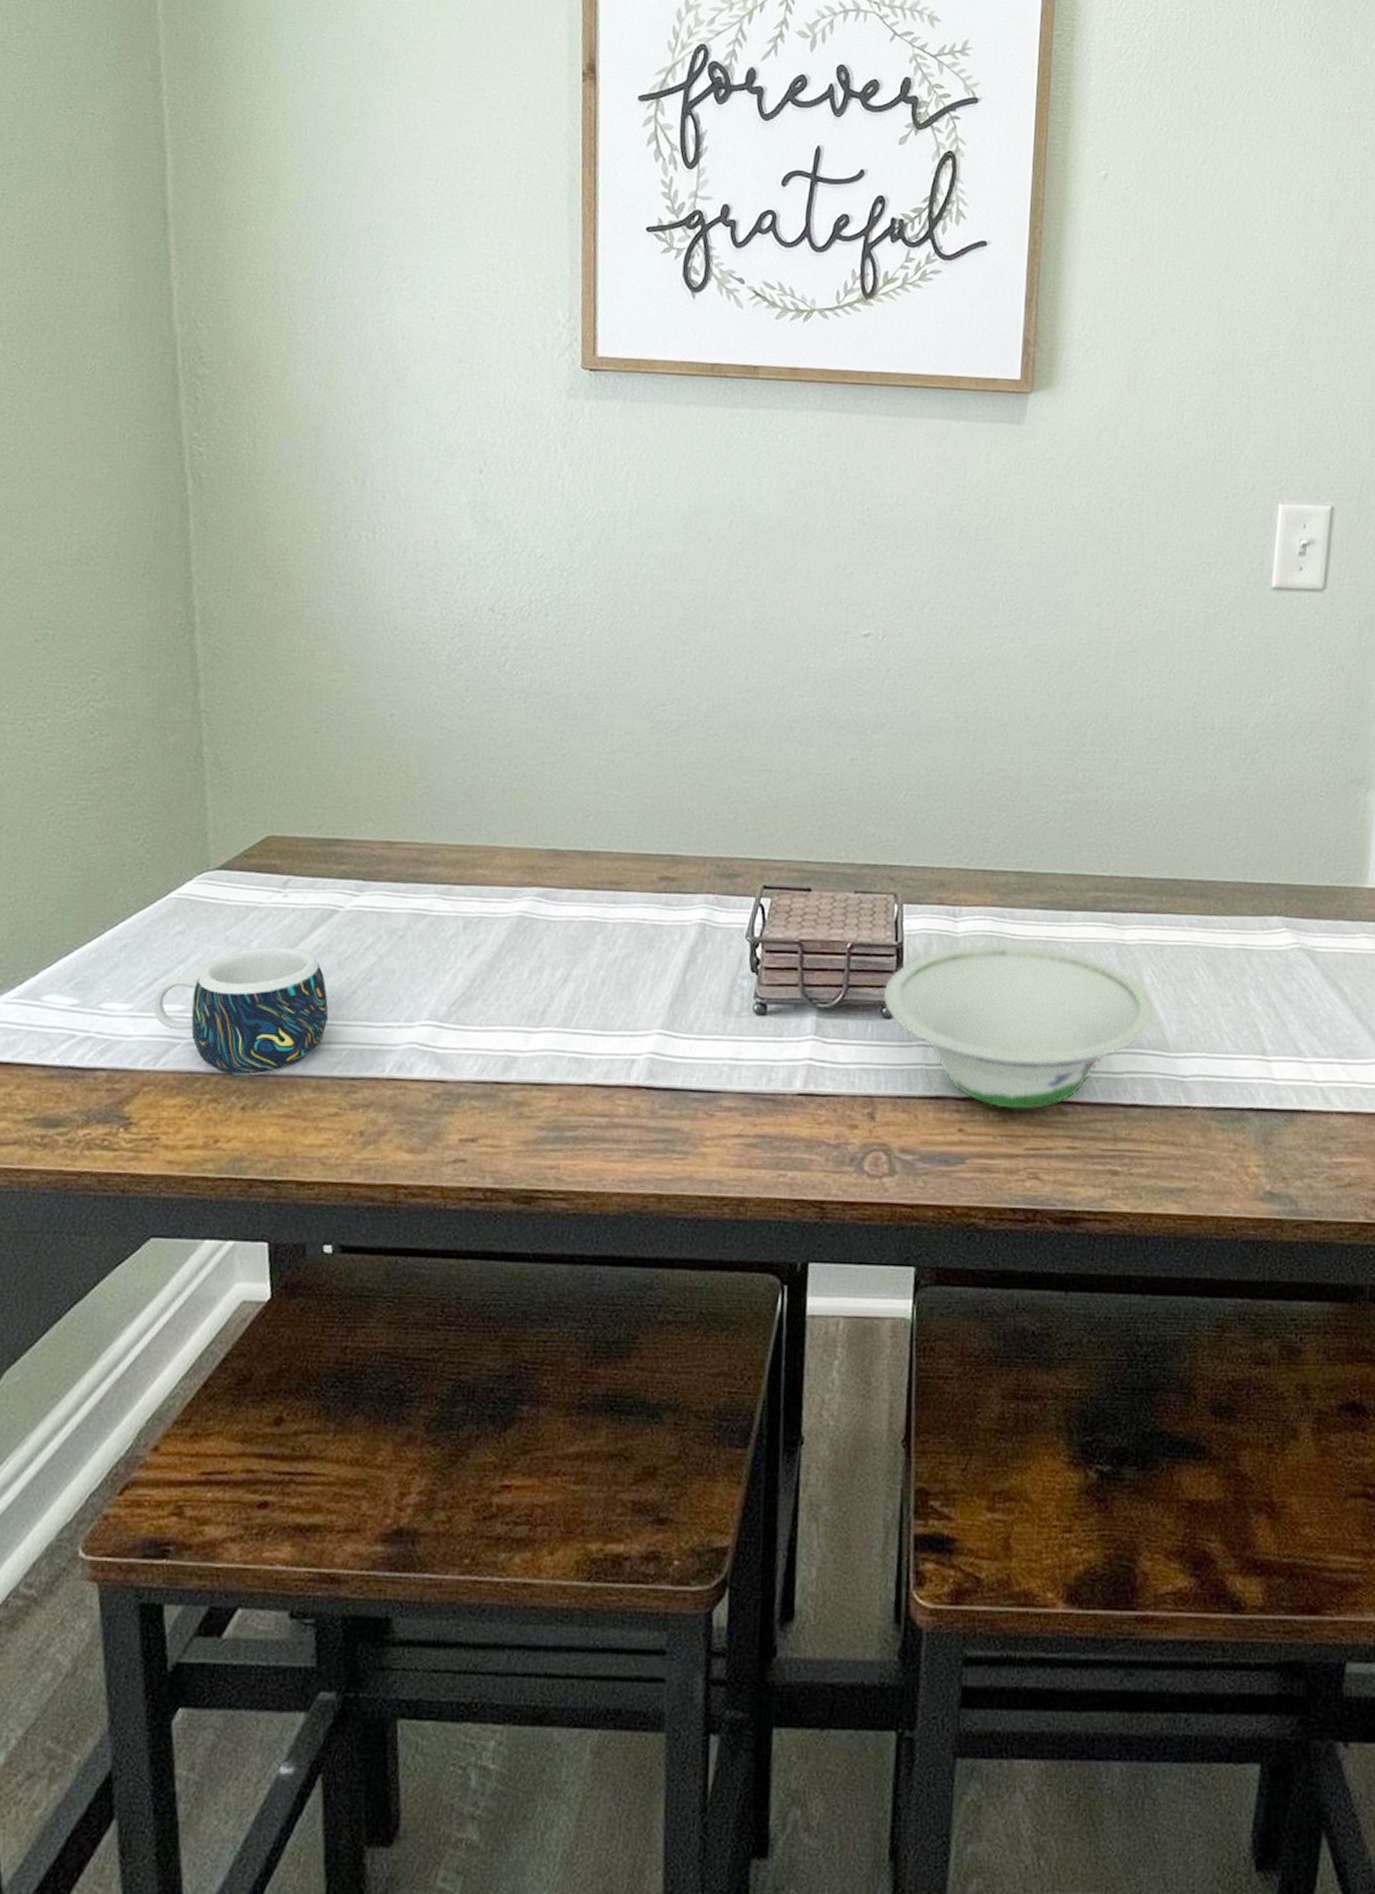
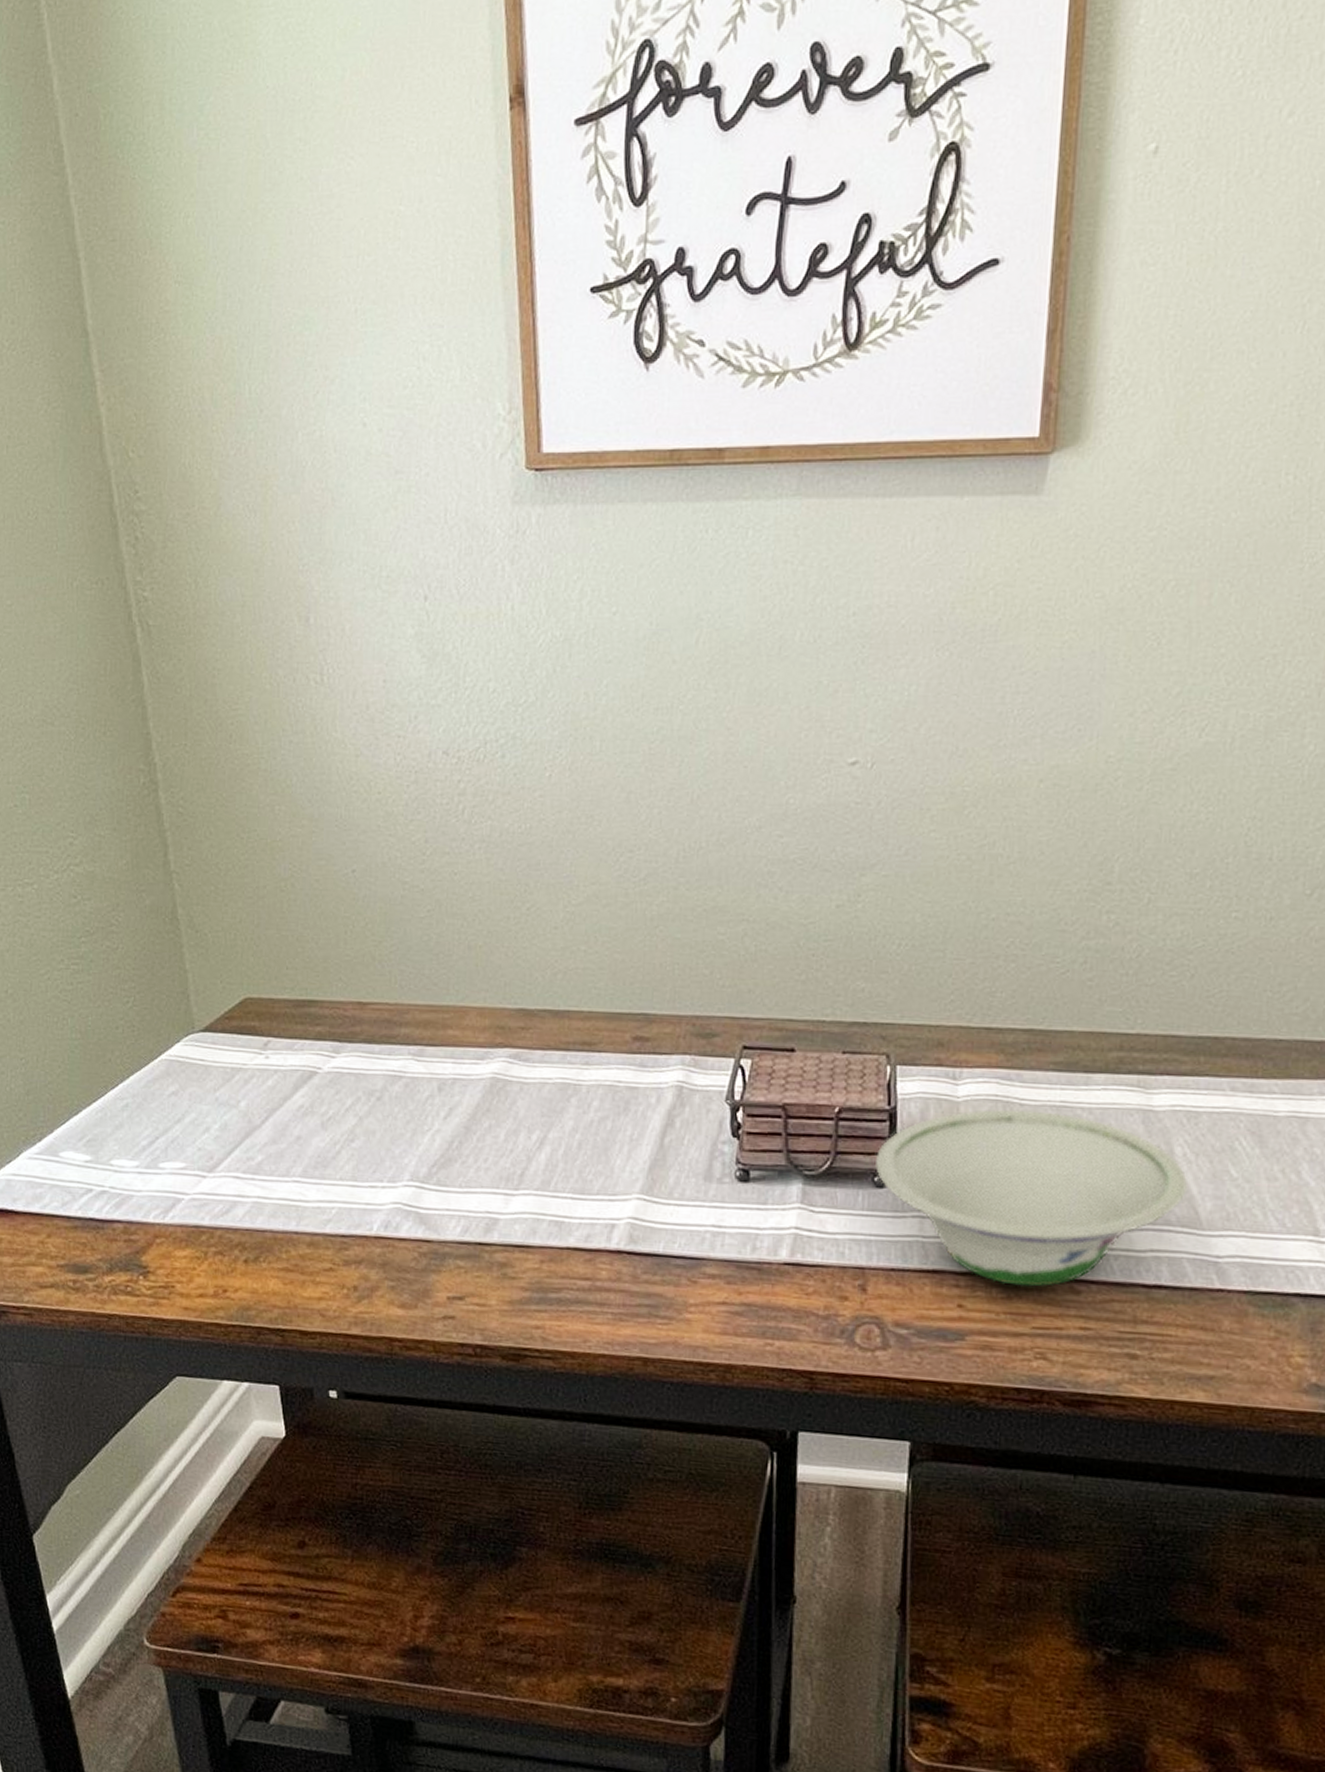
mug: present [152,946,329,1076] -> none [156,1107,316,1231]

